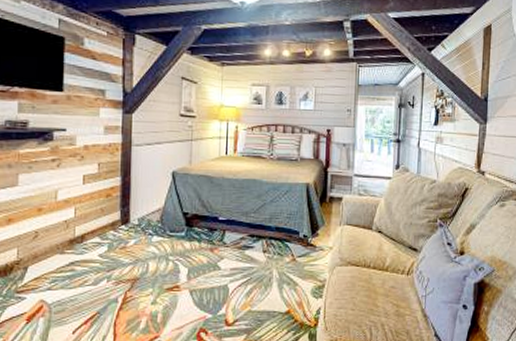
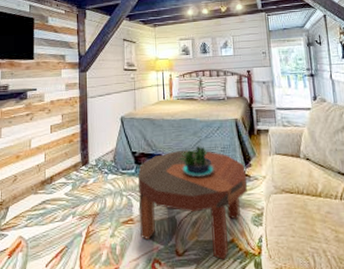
coffee table: none [187,214,312,331] -> present [138,150,247,260]
potted plant: none [236,209,278,245] -> present [177,145,215,177]

